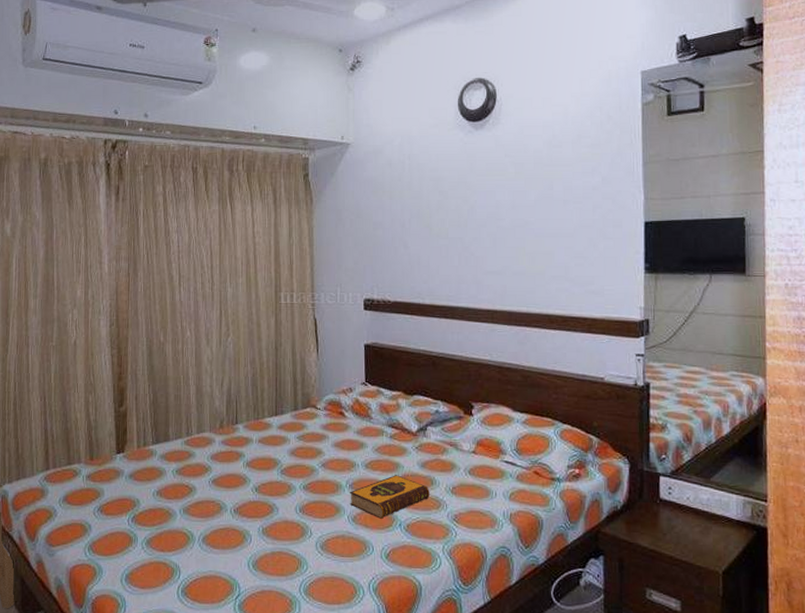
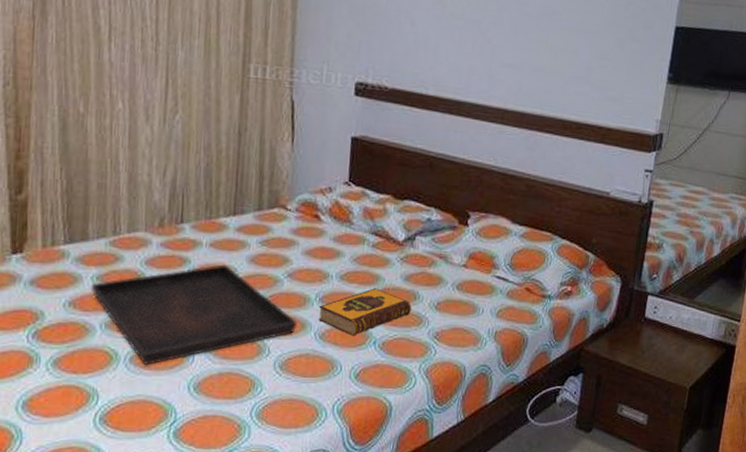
serving tray: none [172,457,333,545] -> present [90,264,298,365]

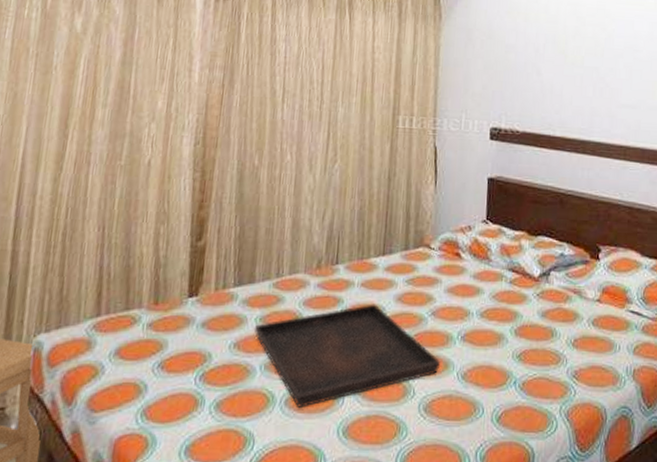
hardback book: present [318,288,412,336] -> none [460,325,549,376]

